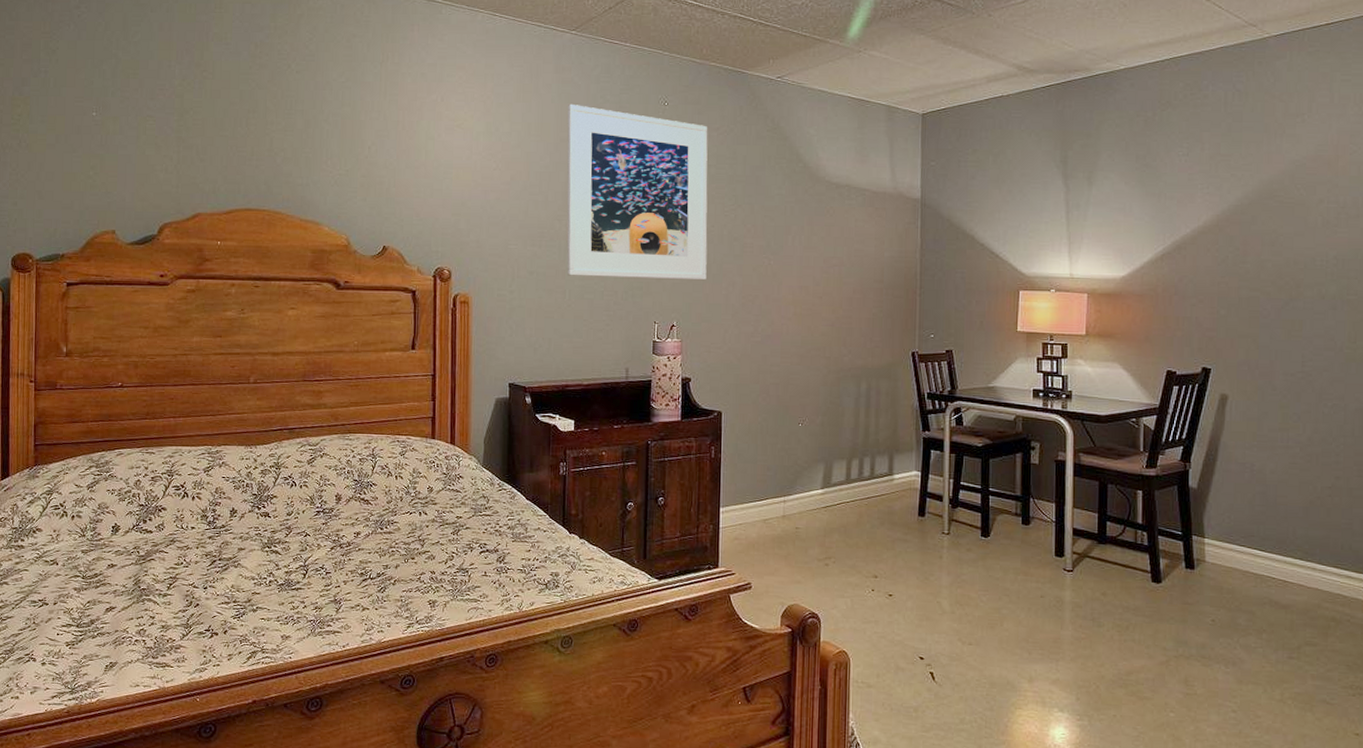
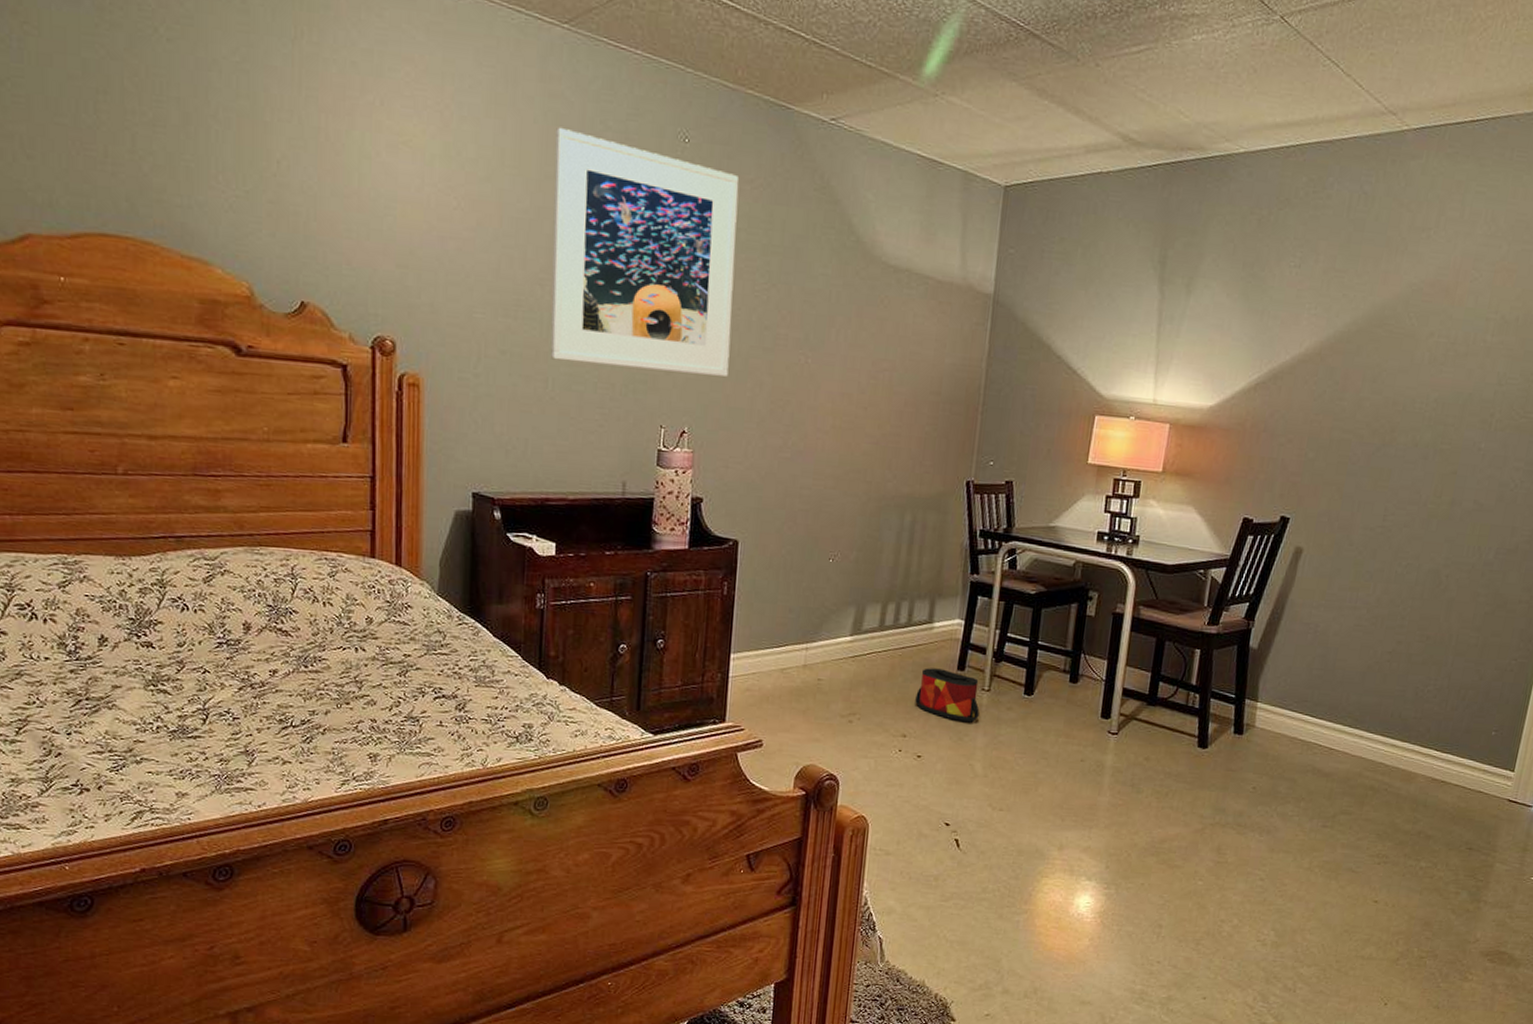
bag: none [883,515,942,564] -> present [915,668,980,723]

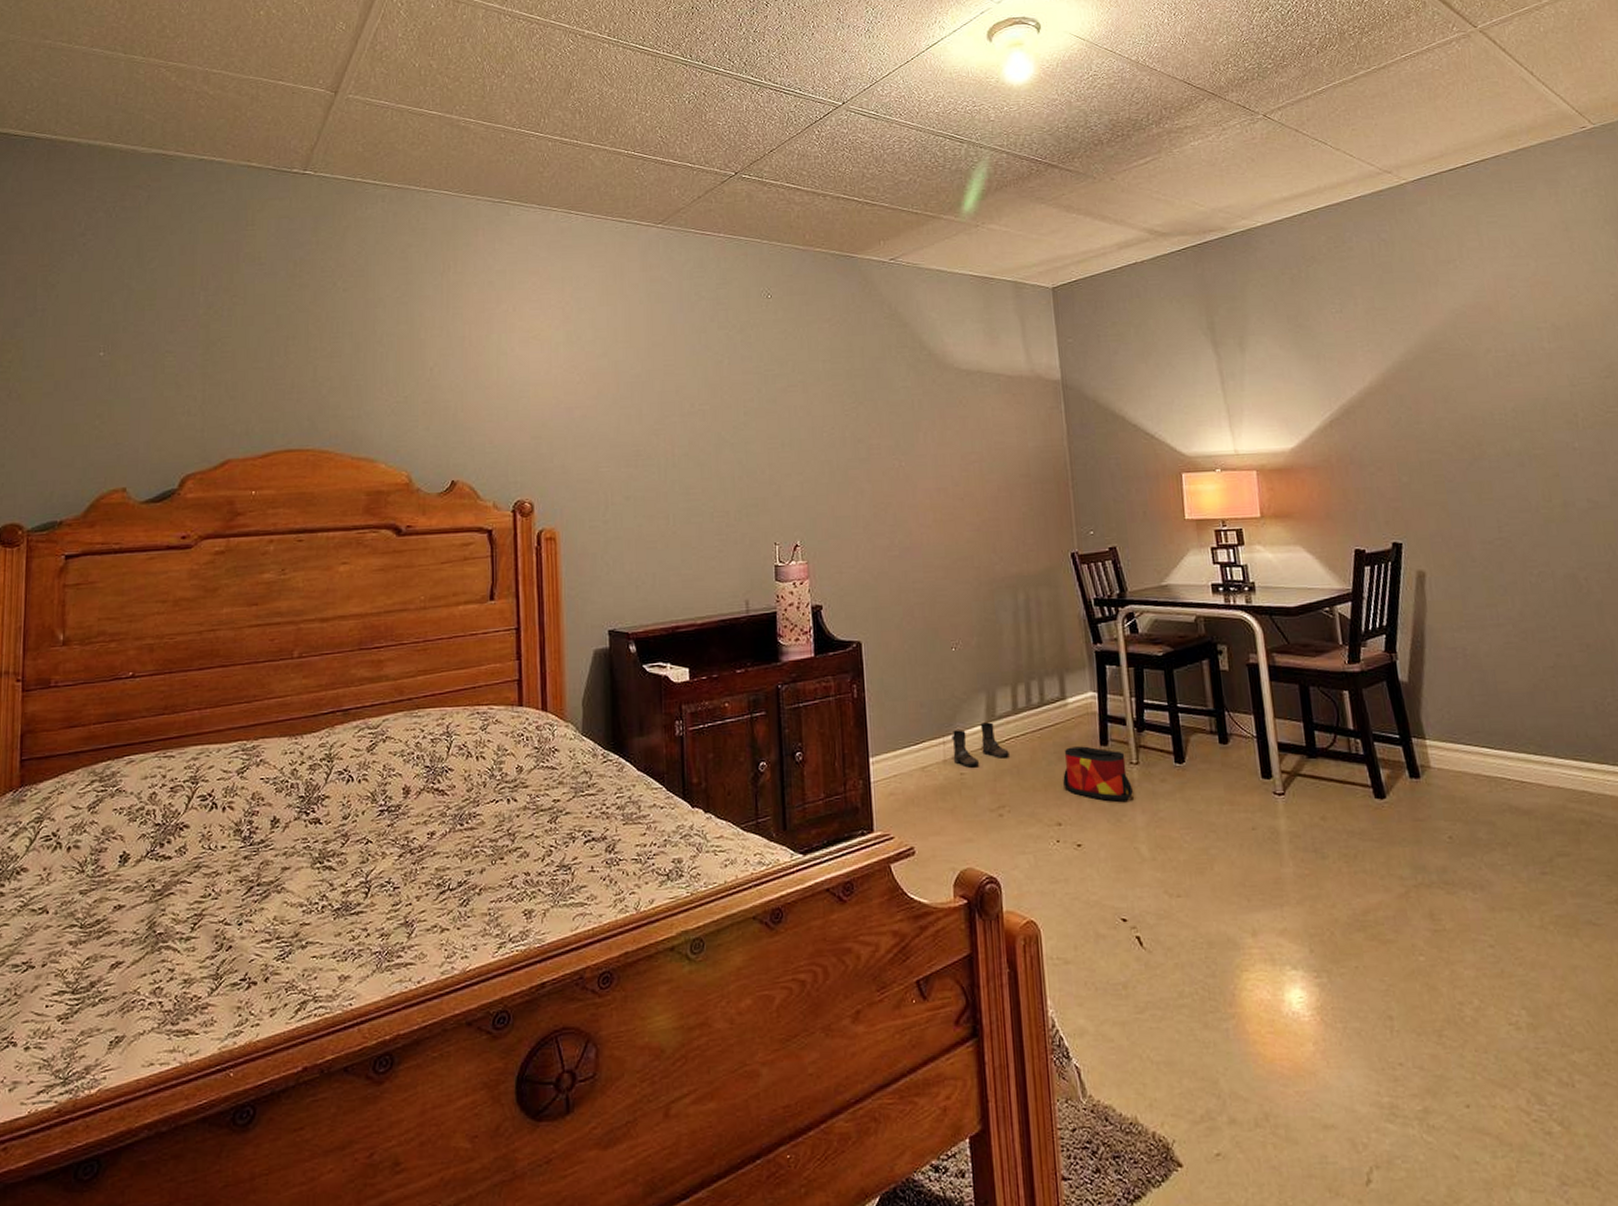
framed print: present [550,127,739,378] -> none [659,303,831,498]
boots: none [813,634,870,675] -> present [951,722,1011,768]

